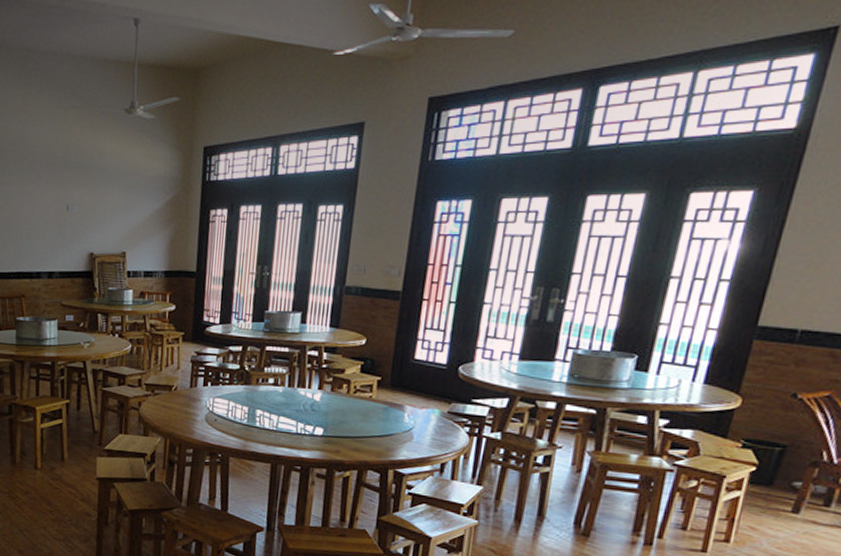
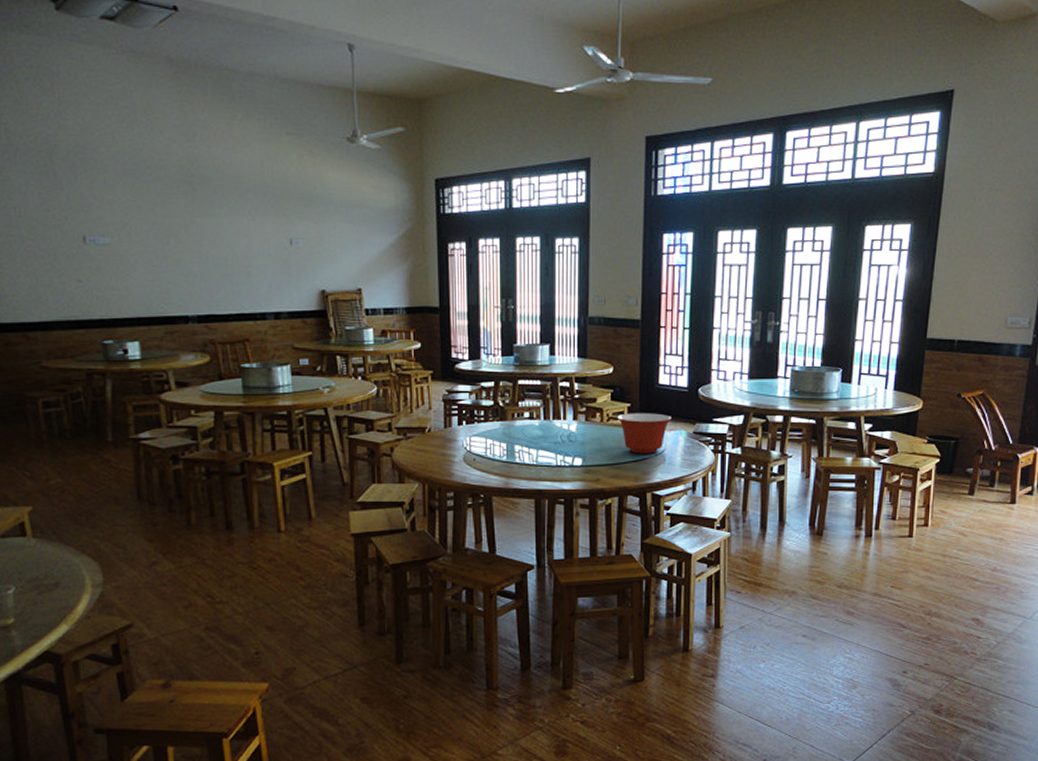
mixing bowl: none [365,387,425,431] -> present [617,413,672,454]

